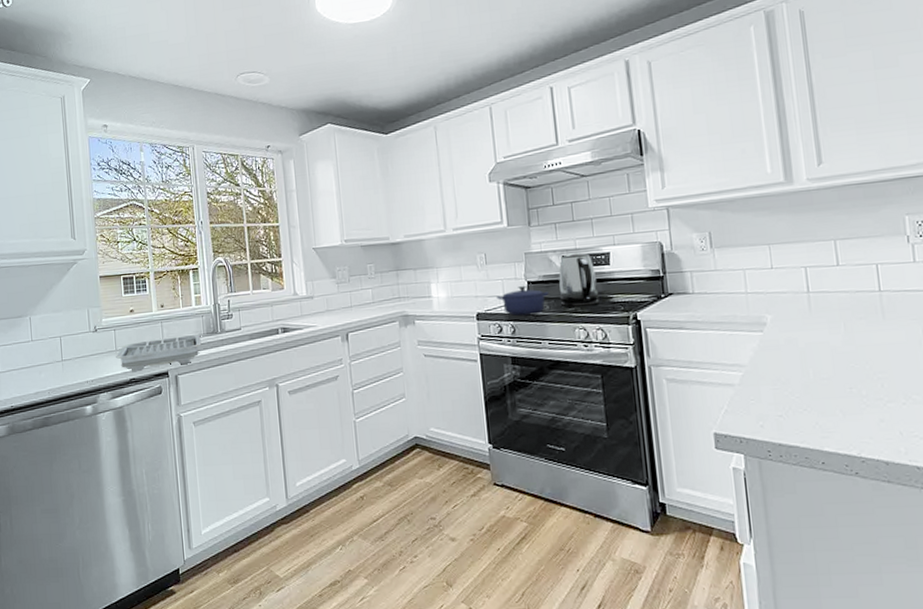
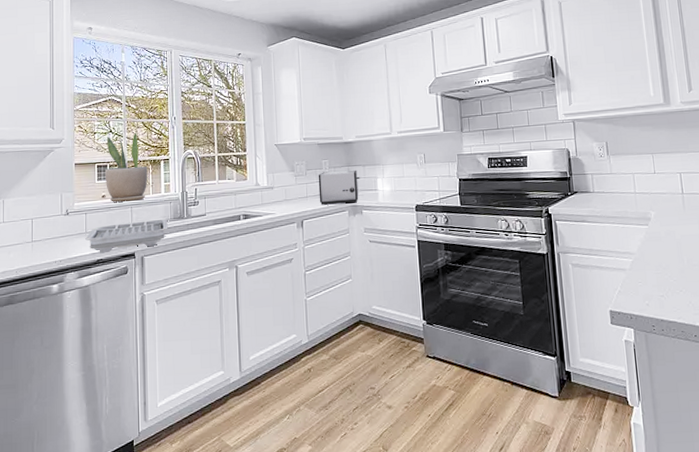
potted plant: none [130,239,177,317] -> present [104,132,148,202]
toaster: none [362,274,411,316] -> present [318,170,360,205]
cooking pot: present [495,285,549,317] -> none [432,182,477,209]
kettle: present [558,252,600,308] -> none [485,155,519,203]

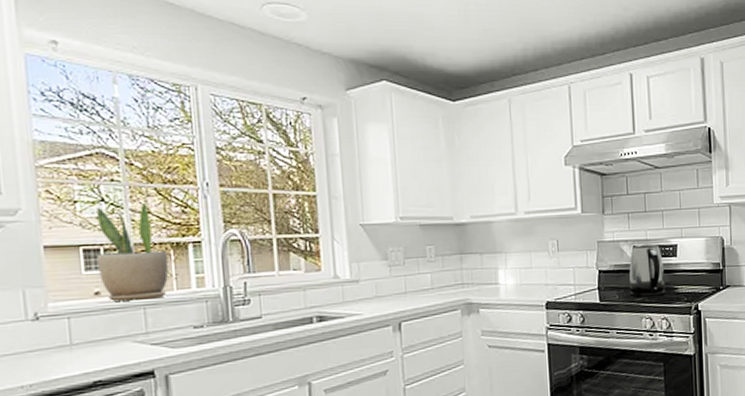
dish rack: present [85,219,168,254] -> none [70,324,205,373]
toaster: present [318,170,360,205] -> none [420,258,476,303]
kettle: none [485,155,519,203] -> present [629,243,666,298]

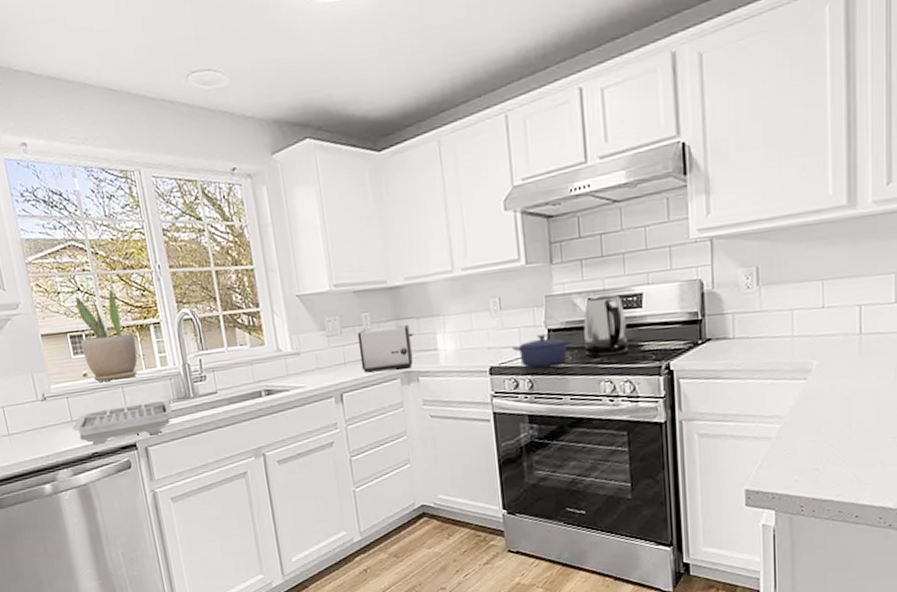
dish rack: none [70,324,205,373] -> present [72,400,173,446]
toaster: none [420,258,476,303] -> present [357,324,414,373]
cooking pot: none [566,274,619,306] -> present [511,333,572,370]

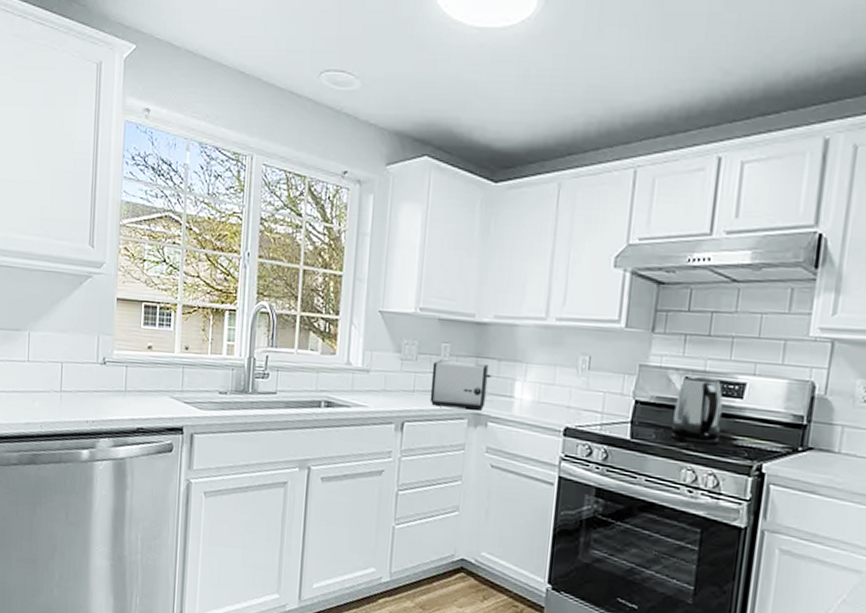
dish rack: present [72,400,173,446] -> none [124,385,228,423]
potted plant: present [74,288,138,382] -> none [153,266,208,360]
cooking pot: present [511,333,572,370] -> none [592,403,659,443]

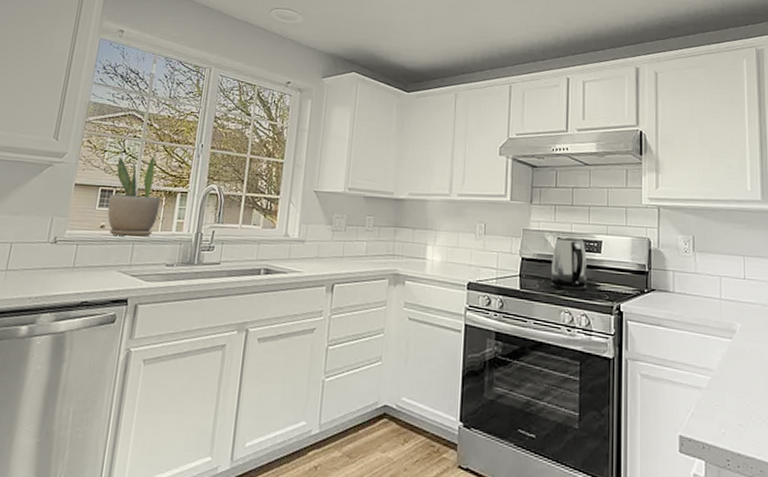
potted plant: none [153,266,208,360] -> present [107,156,161,237]
toaster: present [429,359,492,410] -> none [356,230,408,271]

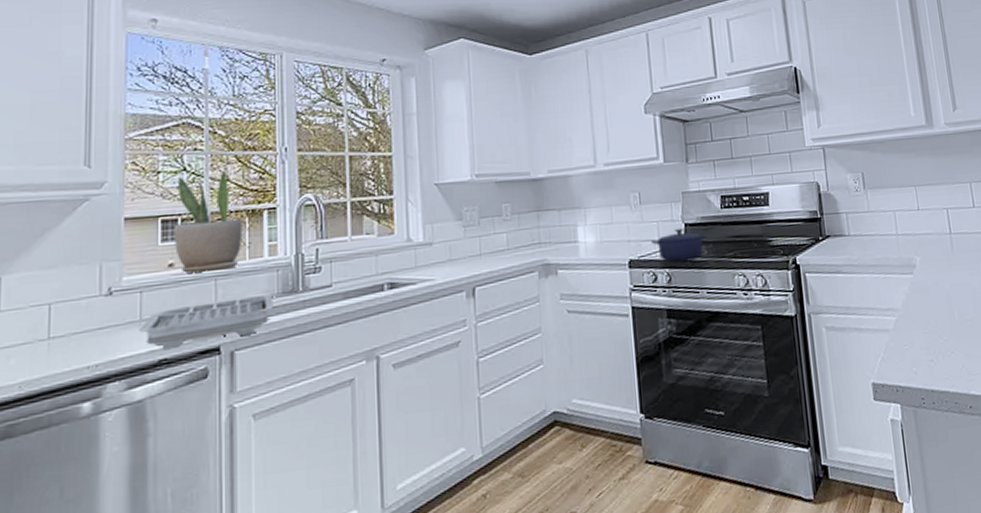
dish rack: none [71,261,174,295] -> present [139,295,274,351]
cooking pot: none [489,260,541,293] -> present [650,227,708,264]
kettle: present [550,236,588,292] -> none [717,192,759,253]

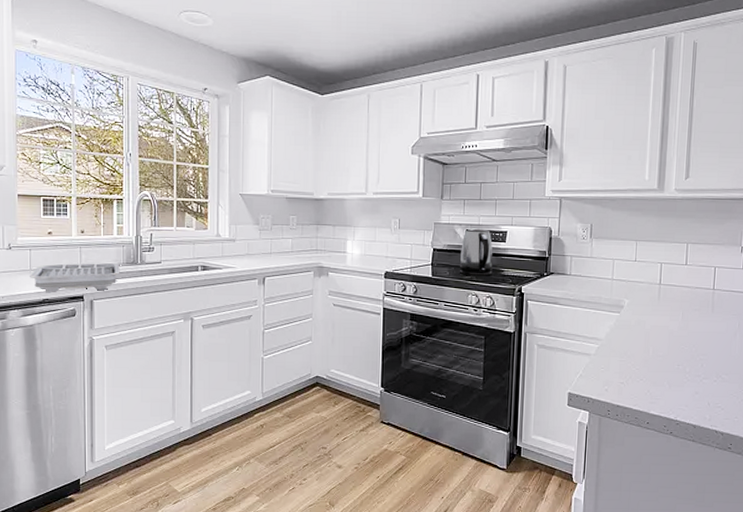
potted plant: present [173,170,243,273] -> none [51,166,99,241]
cooking pot: present [650,227,708,264] -> none [404,251,451,279]
kettle: none [717,192,759,253] -> present [459,228,493,277]

